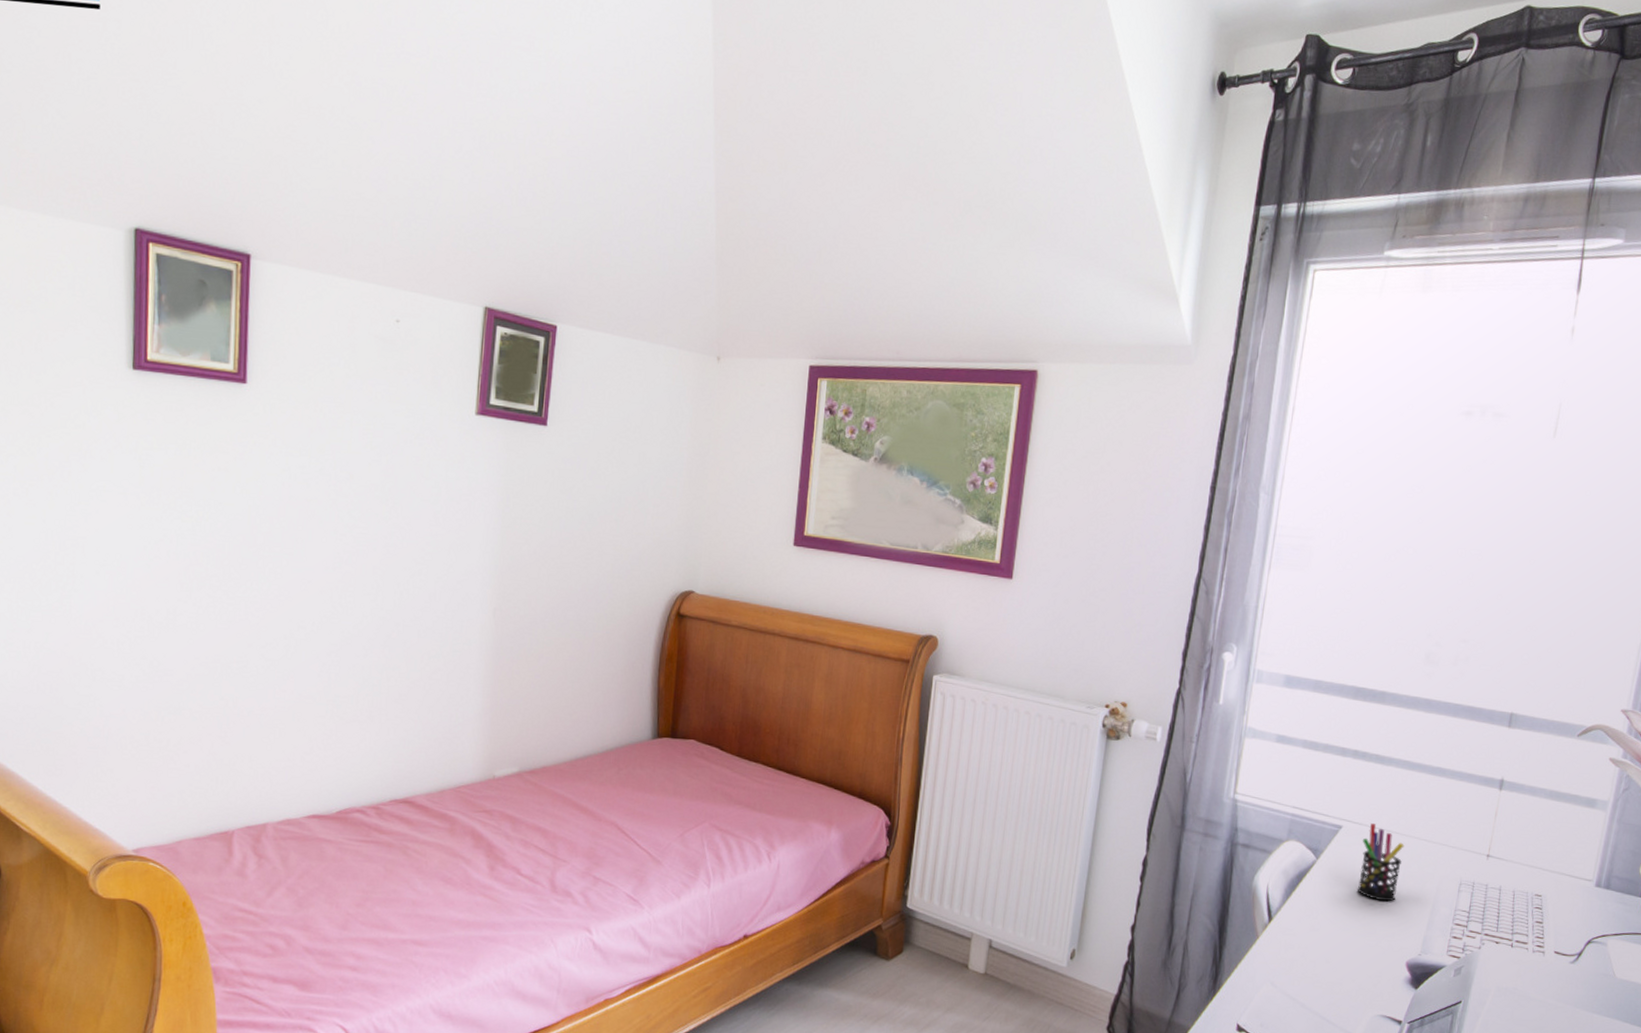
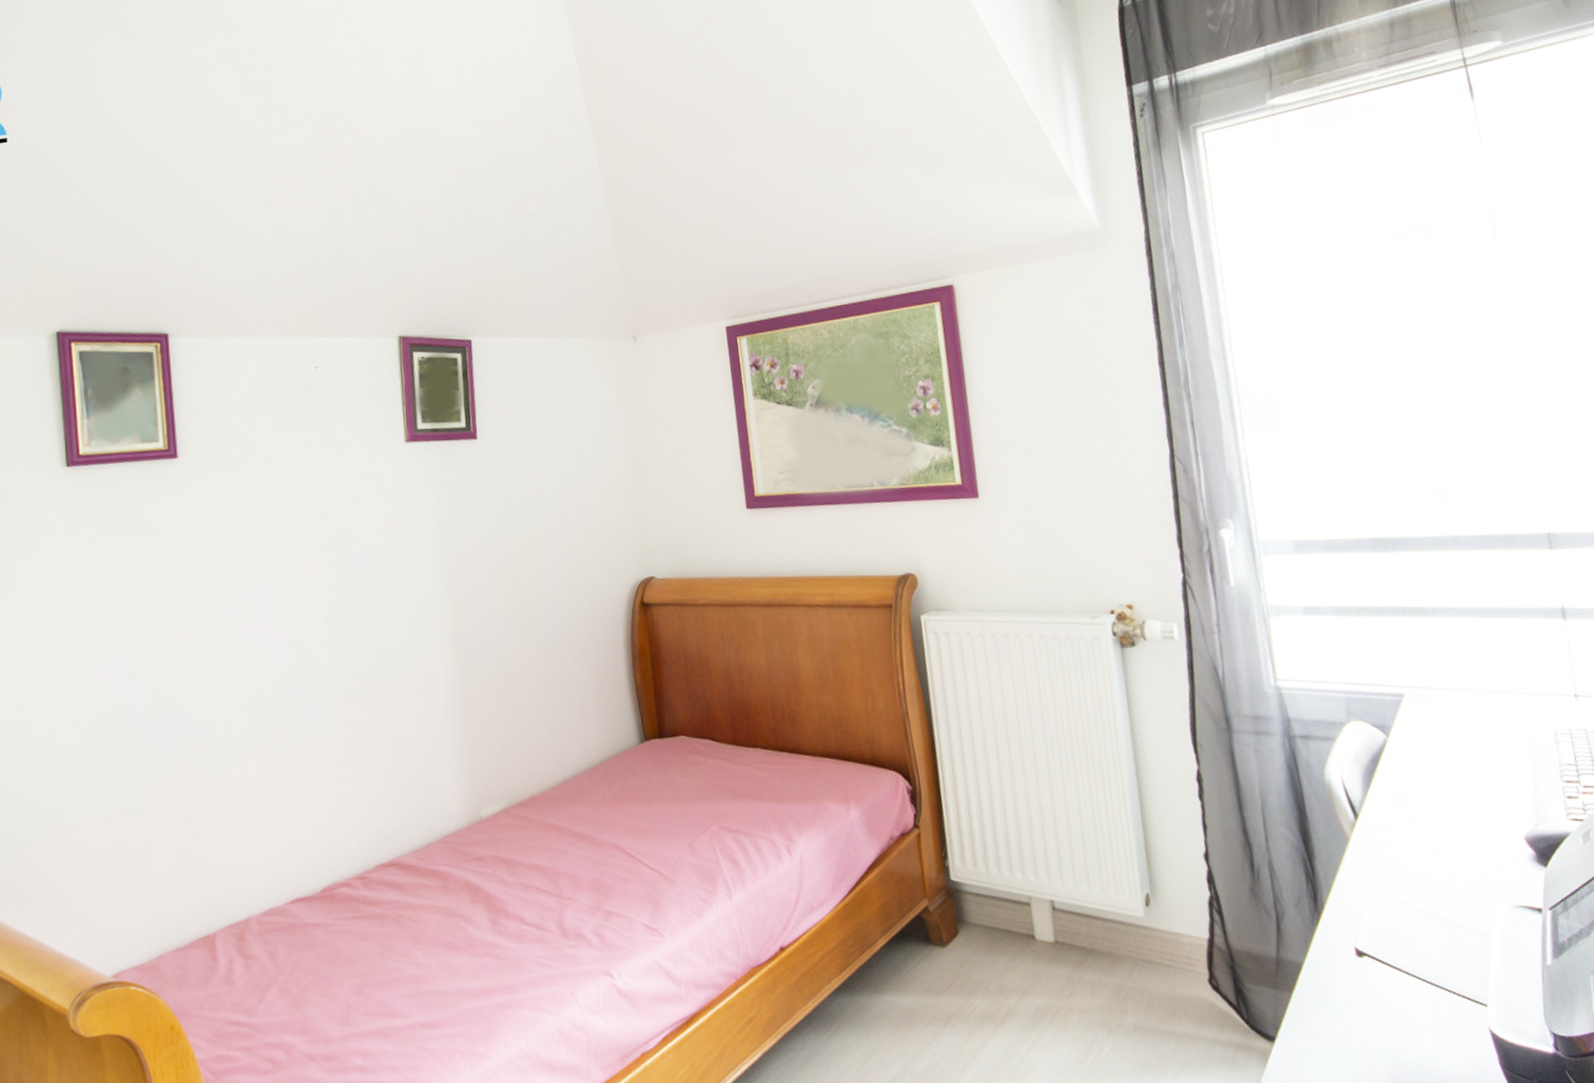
pen holder: present [1357,823,1404,902] -> none [1430,684,1489,771]

